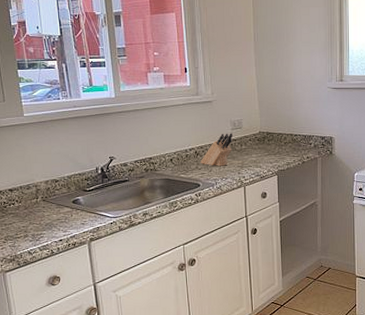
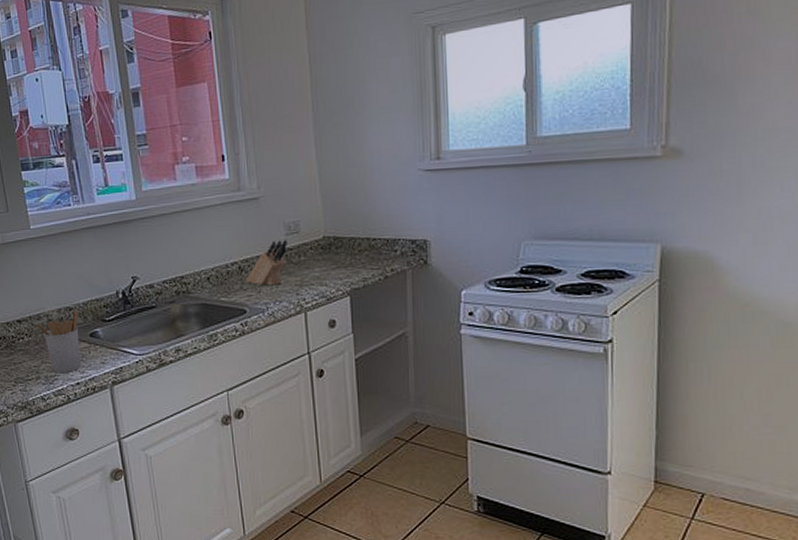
utensil holder: none [25,181,64,233] -> present [35,309,81,374]

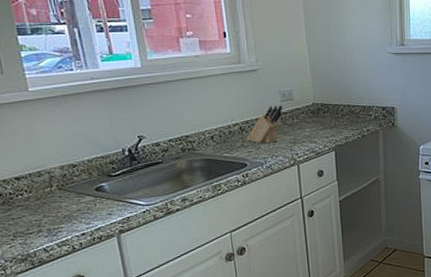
utensil holder: present [35,309,81,374] -> none [36,166,86,226]

